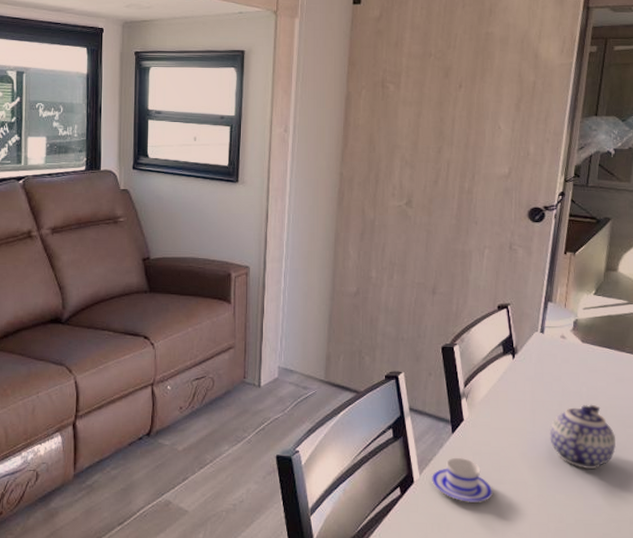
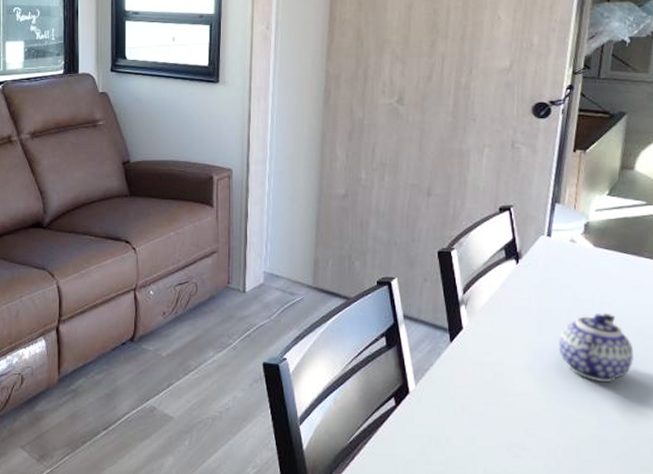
teacup: present [431,457,493,502] -> none [427,367,496,415]

